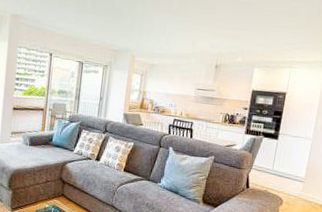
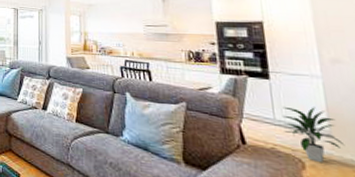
indoor plant: none [276,160,311,201] -> present [282,106,345,163]

